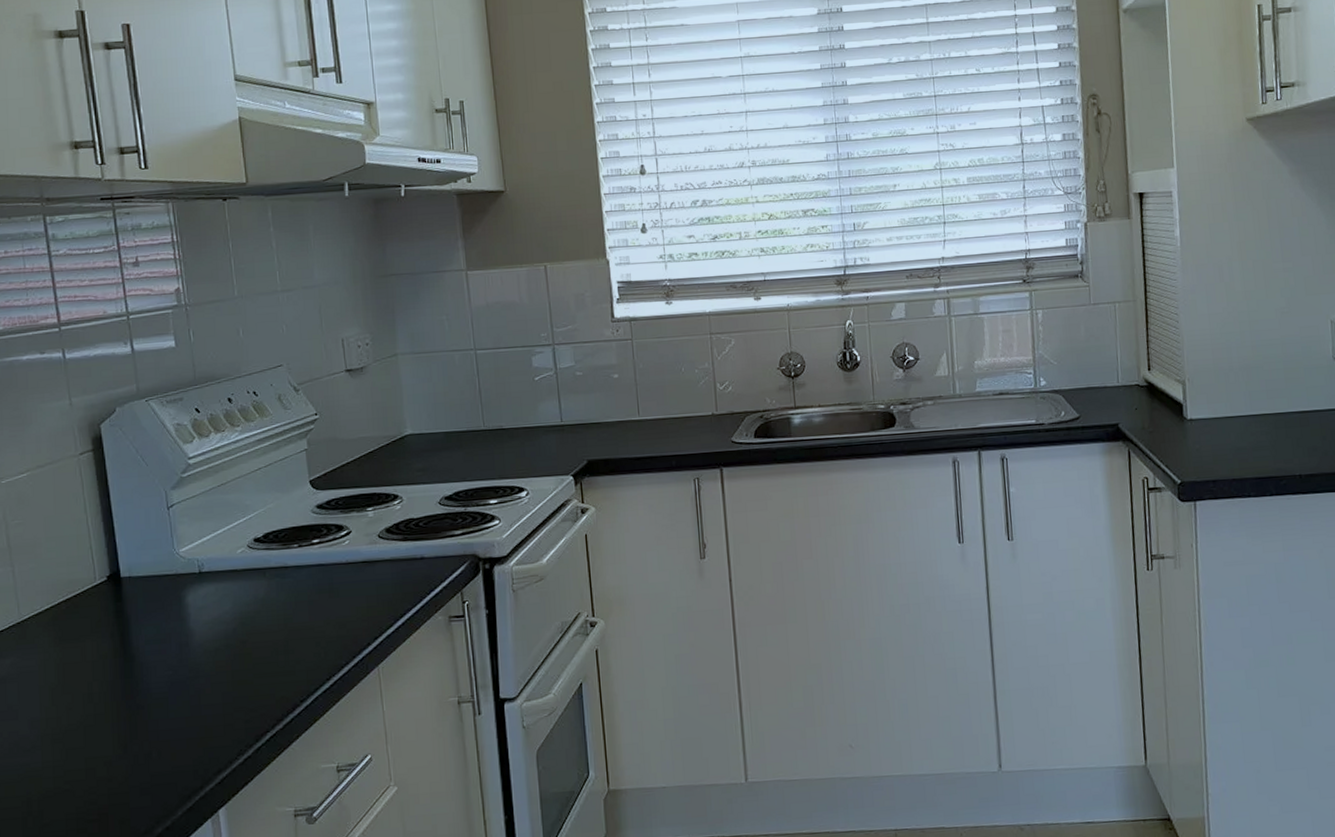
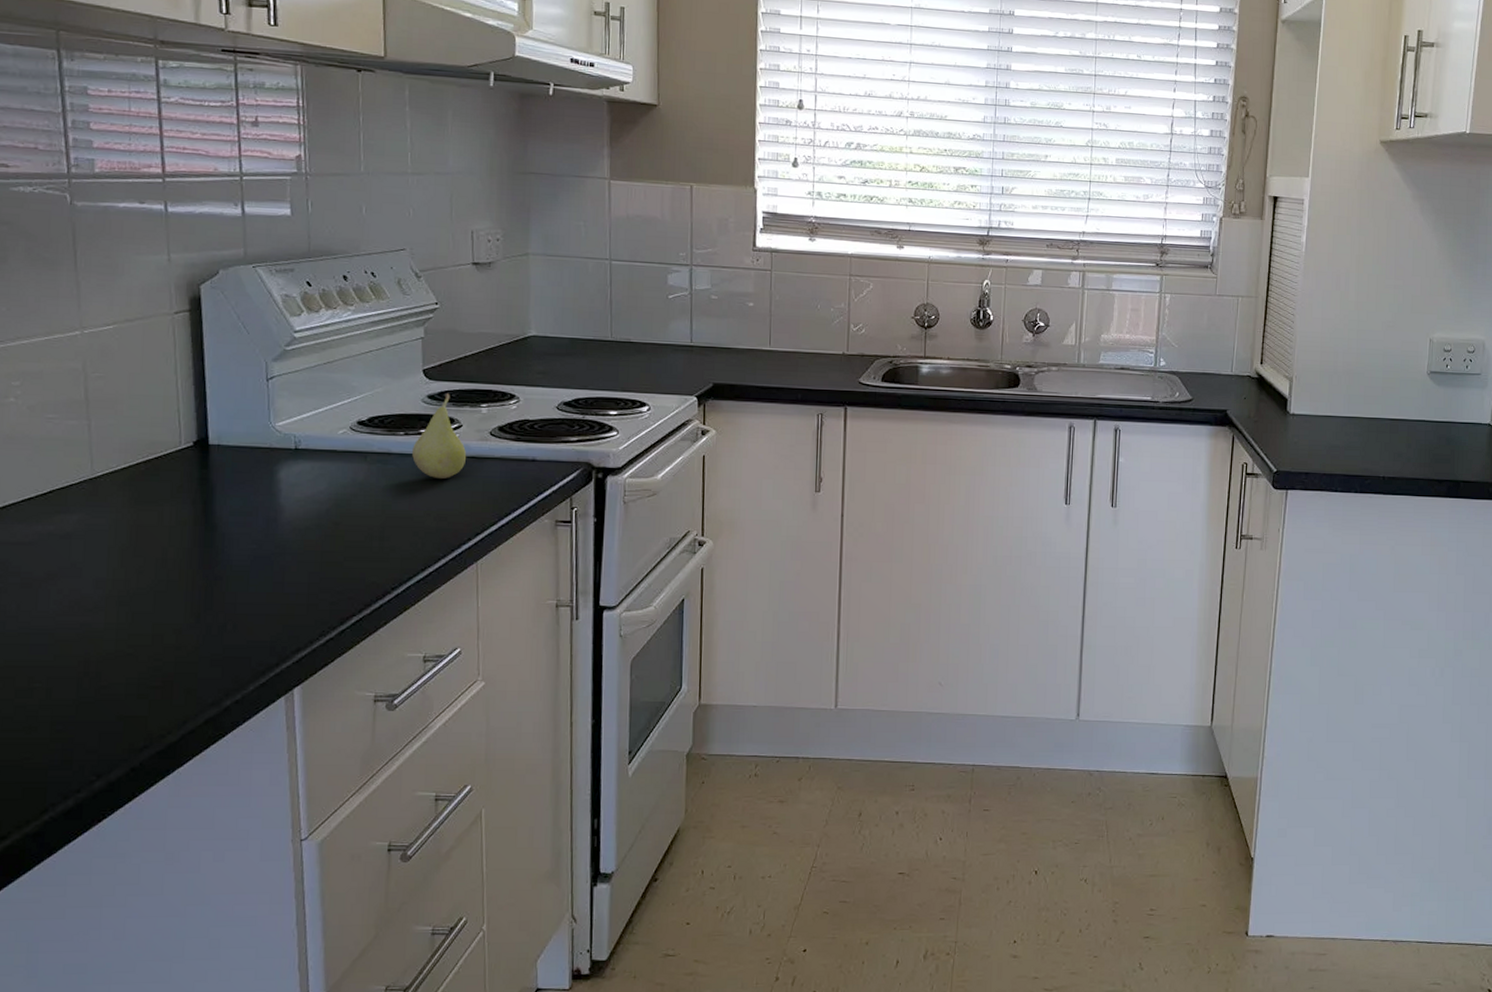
fruit: none [307,501,358,587] -> present [412,393,466,478]

